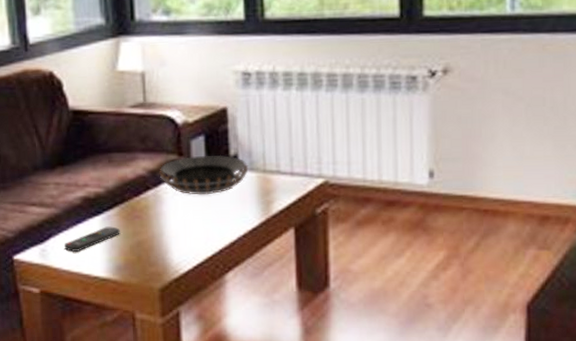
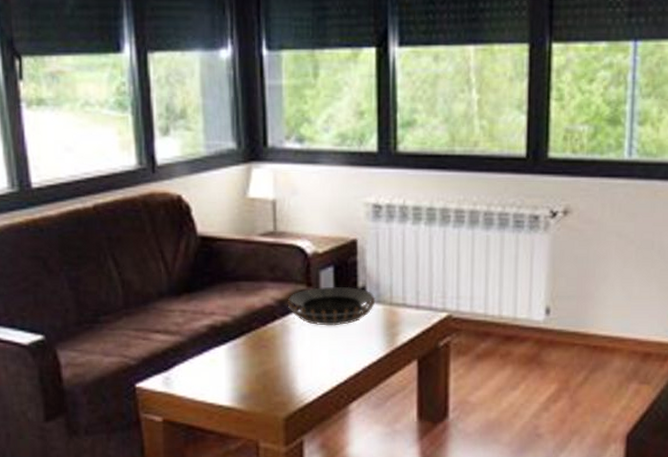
remote control: present [64,226,120,253] -> none [189,355,246,381]

